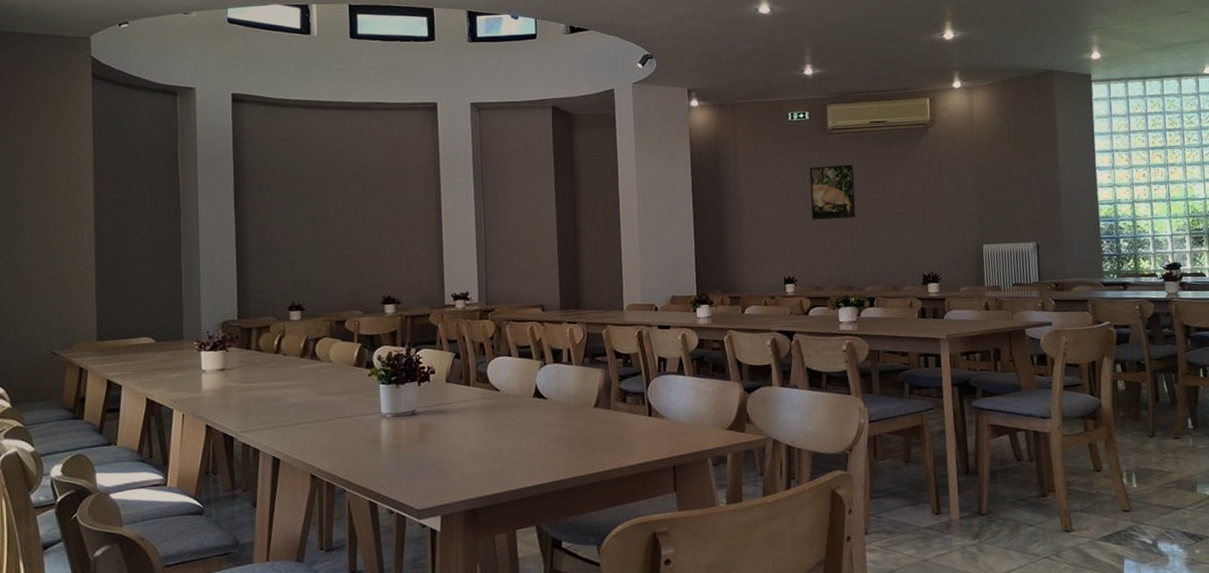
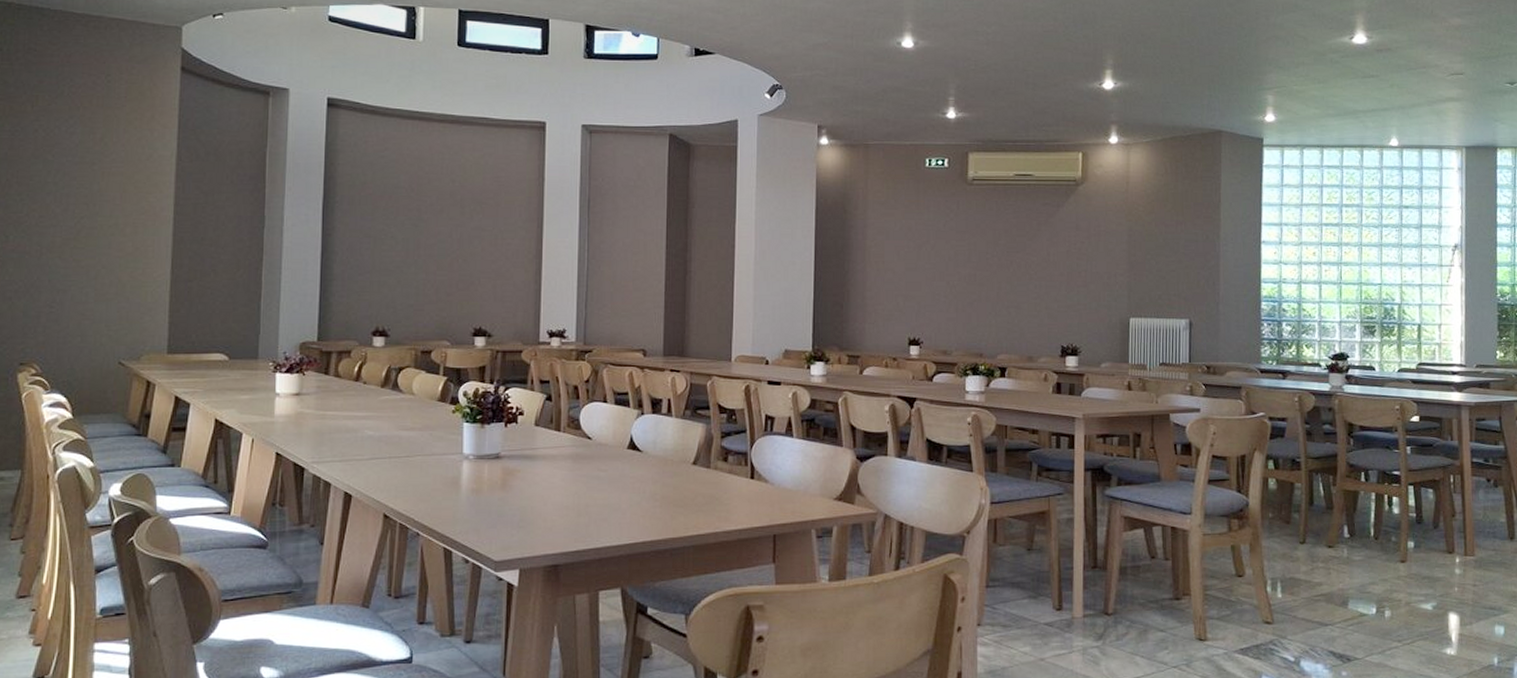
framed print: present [809,164,856,220] -> none [943,219,993,279]

